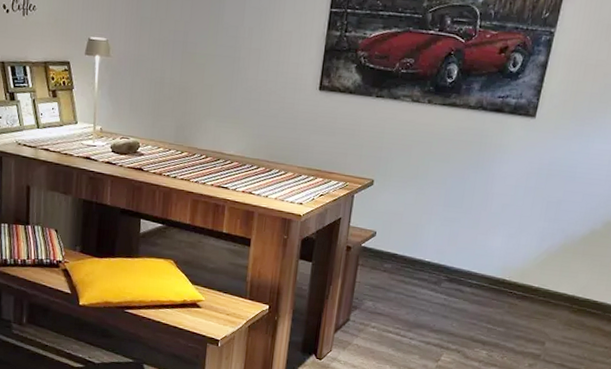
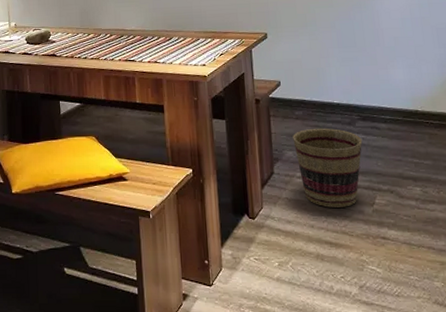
basket: none [375,282,444,360] -> present [293,128,363,208]

